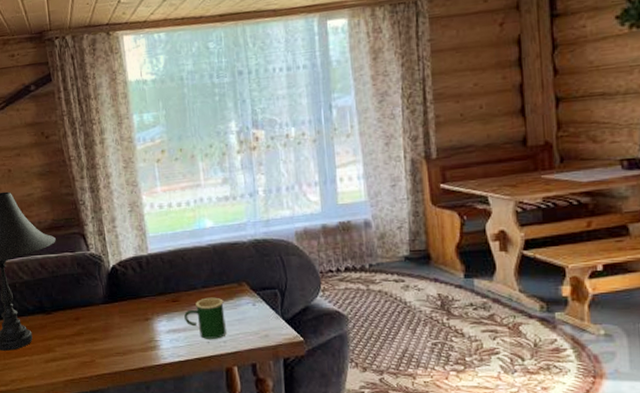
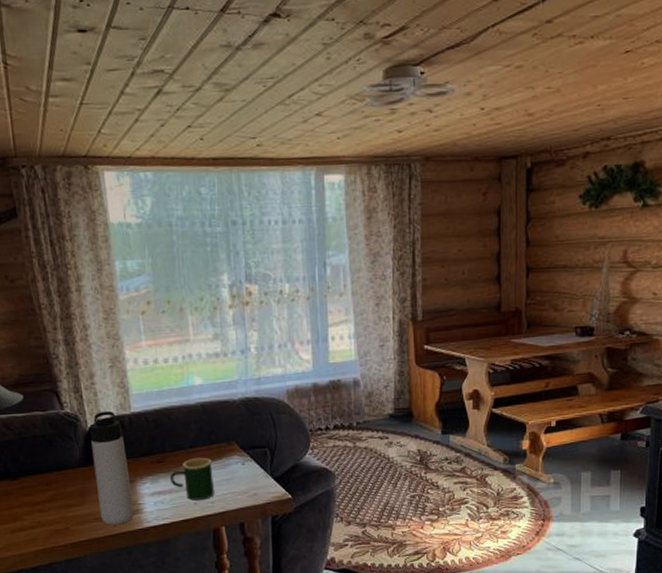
thermos bottle: none [112,252,152,360] -> present [90,410,135,525]

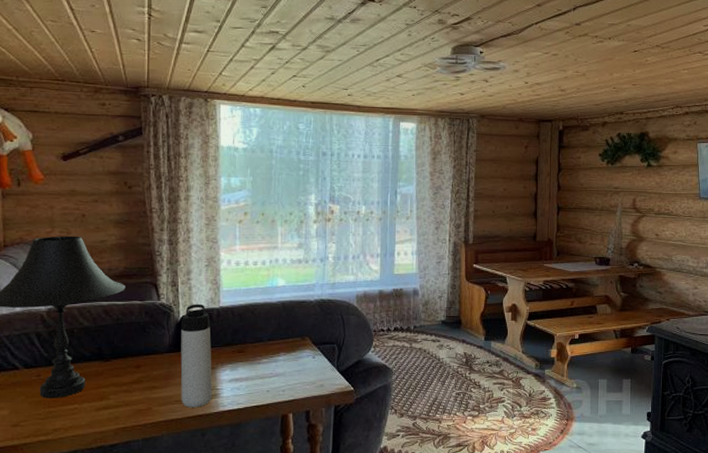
mug: present [170,457,214,500] -> none [248,349,286,388]

